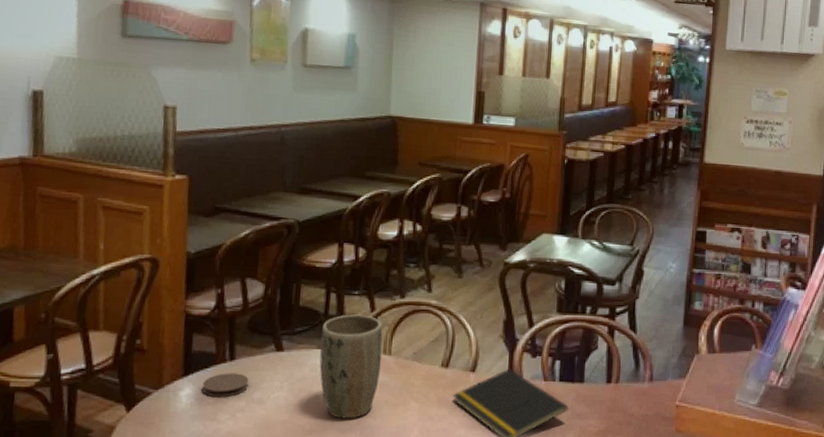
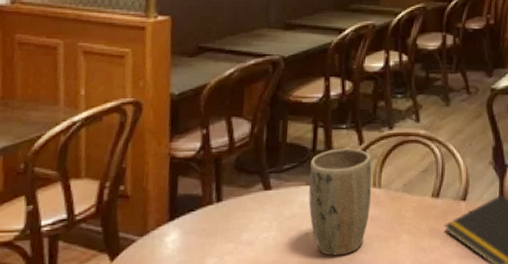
coaster: present [202,373,249,398] -> none [188,215,237,241]

